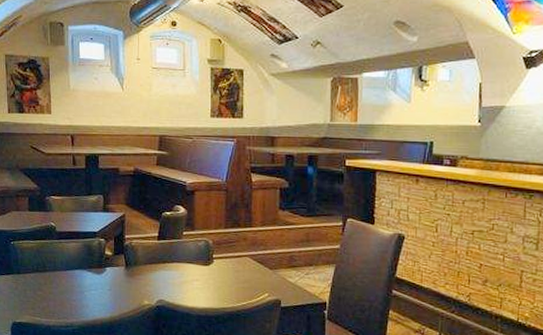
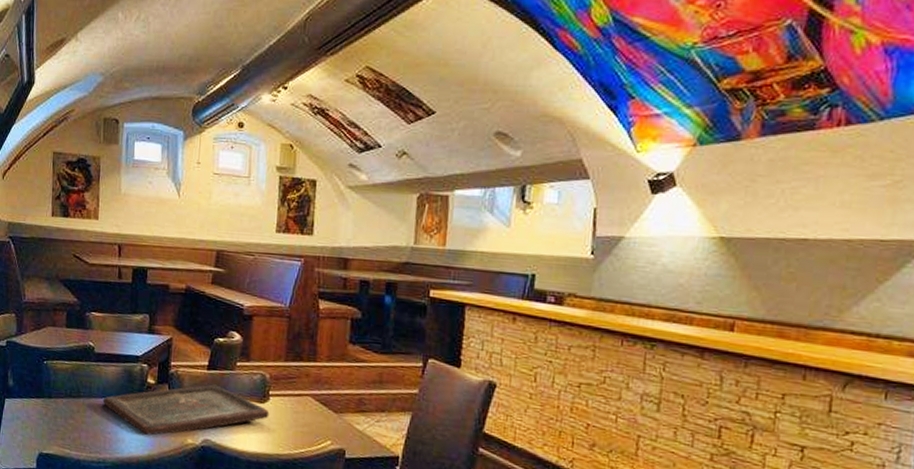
board game: none [66,252,214,300] -> present [102,384,270,436]

